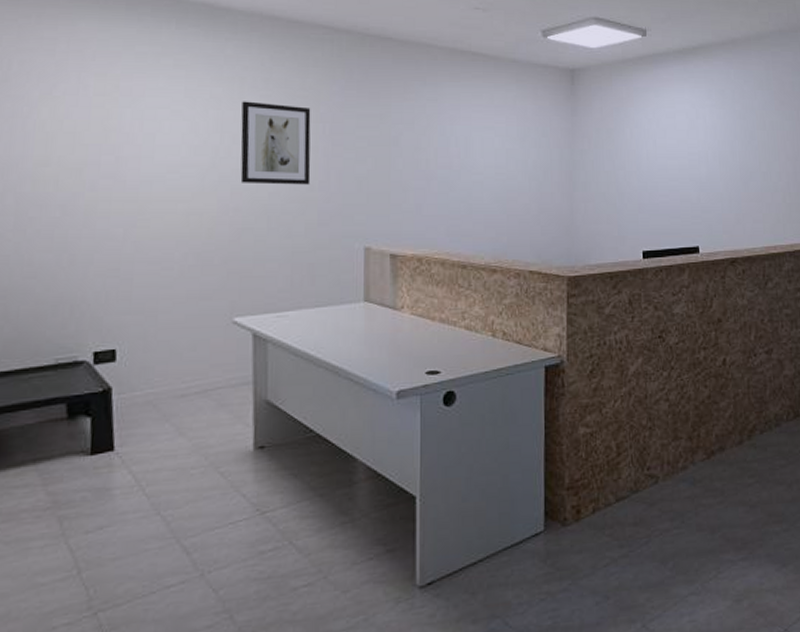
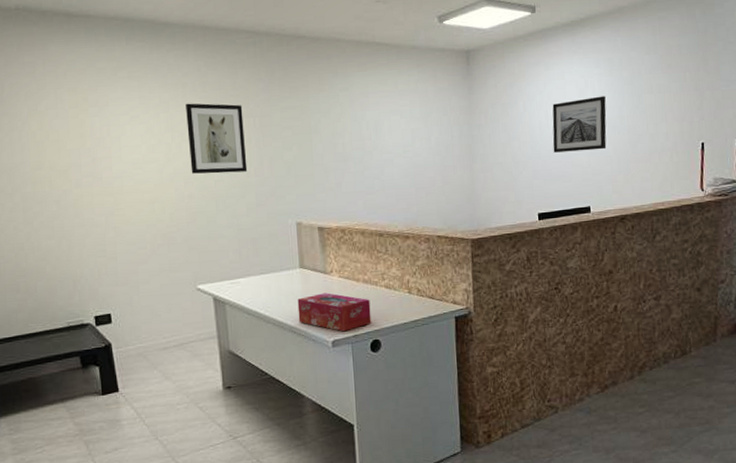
tissue box: none [357,333,446,381] -> present [297,293,372,332]
wall art: none [660,128,718,186] -> present [552,96,607,153]

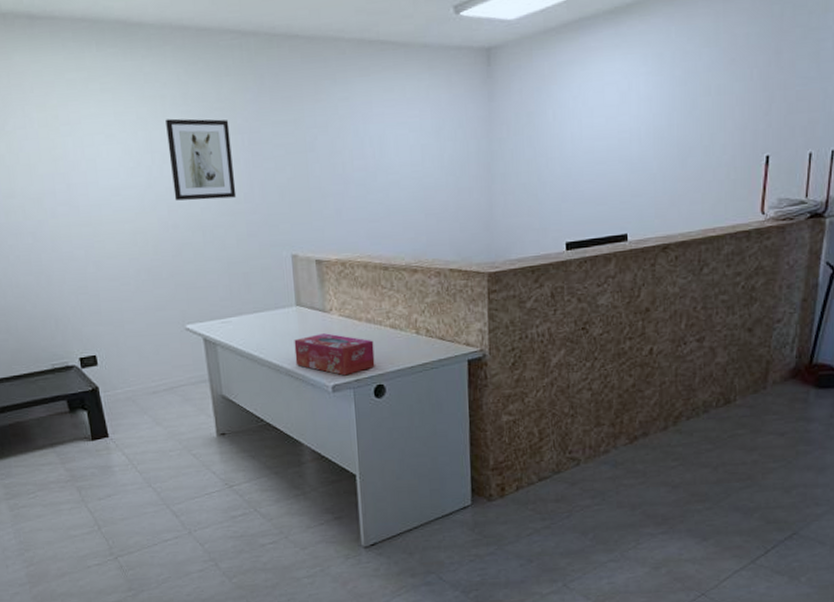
wall art: present [552,96,607,153] -> none [586,100,653,171]

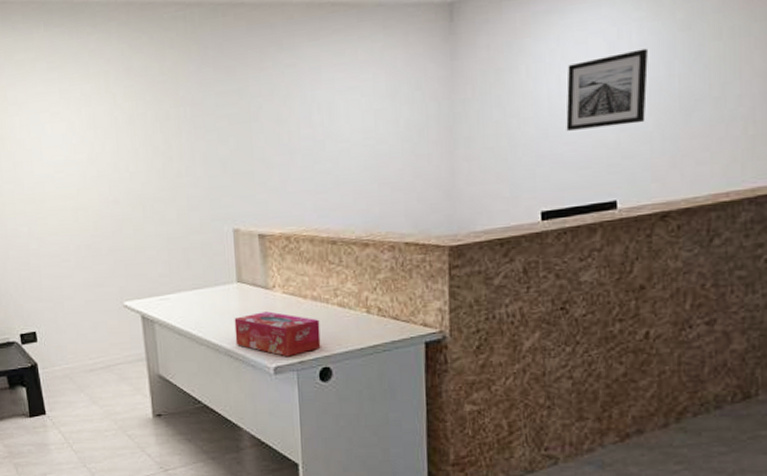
wall art: present [166,118,237,201] -> none [109,92,178,176]
wall art: none [586,100,653,171] -> present [566,48,648,131]

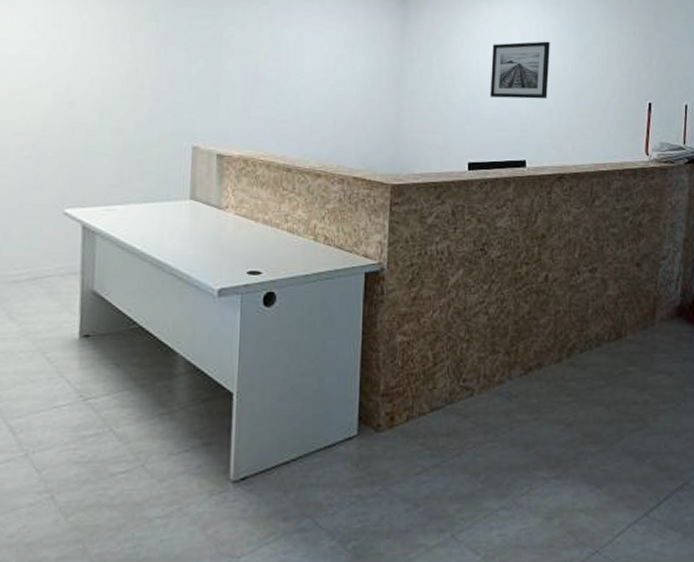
tissue box: present [234,311,321,357] -> none [181,231,268,280]

